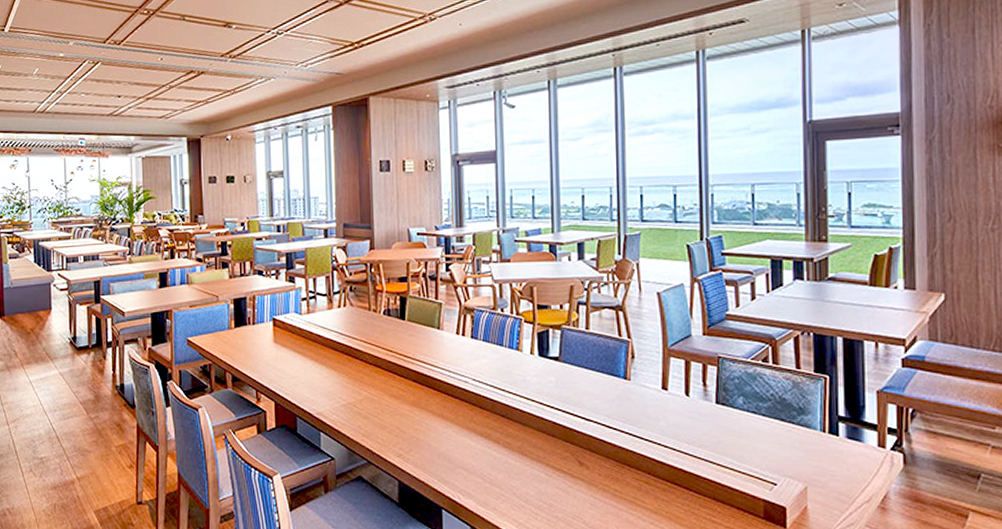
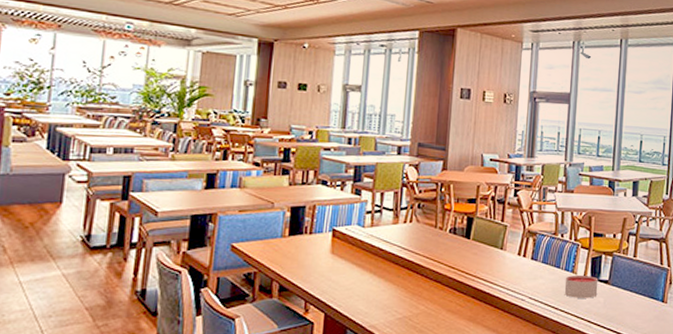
candle: none [510,353,548,378] -> present [564,275,599,298]

